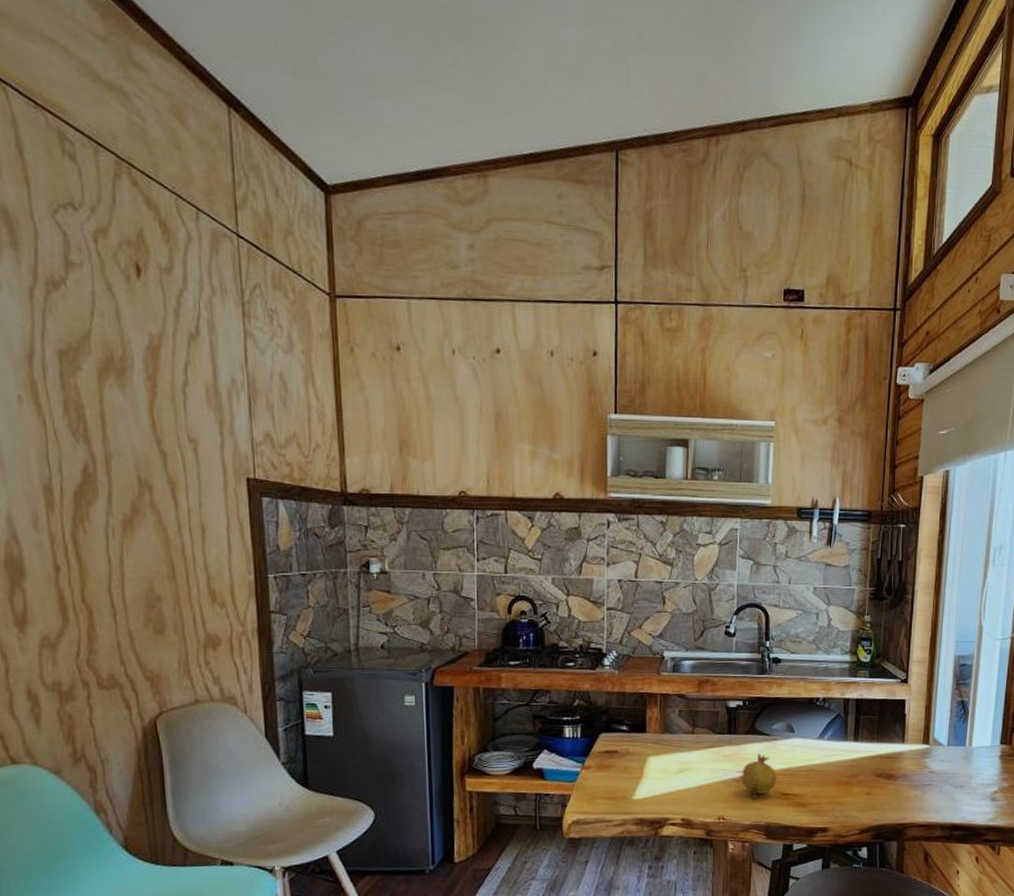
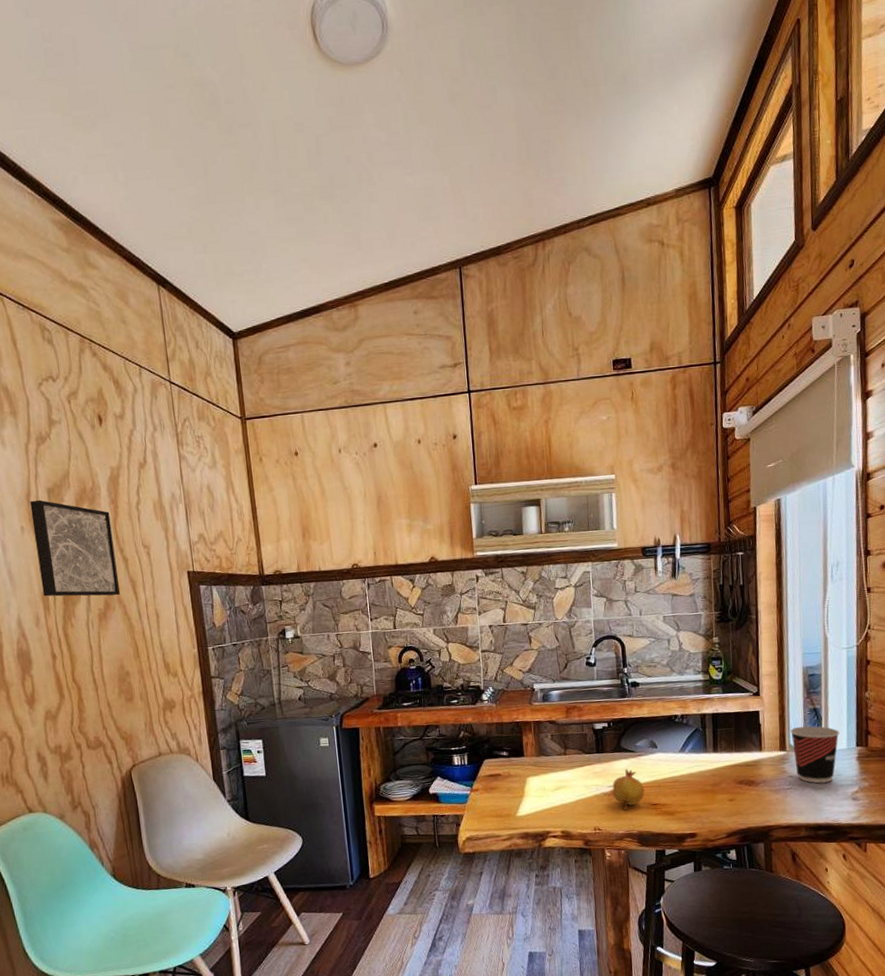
wall art: none [32,363,153,499] -> present [30,499,120,597]
cup: none [936,719,985,781] -> present [790,726,840,784]

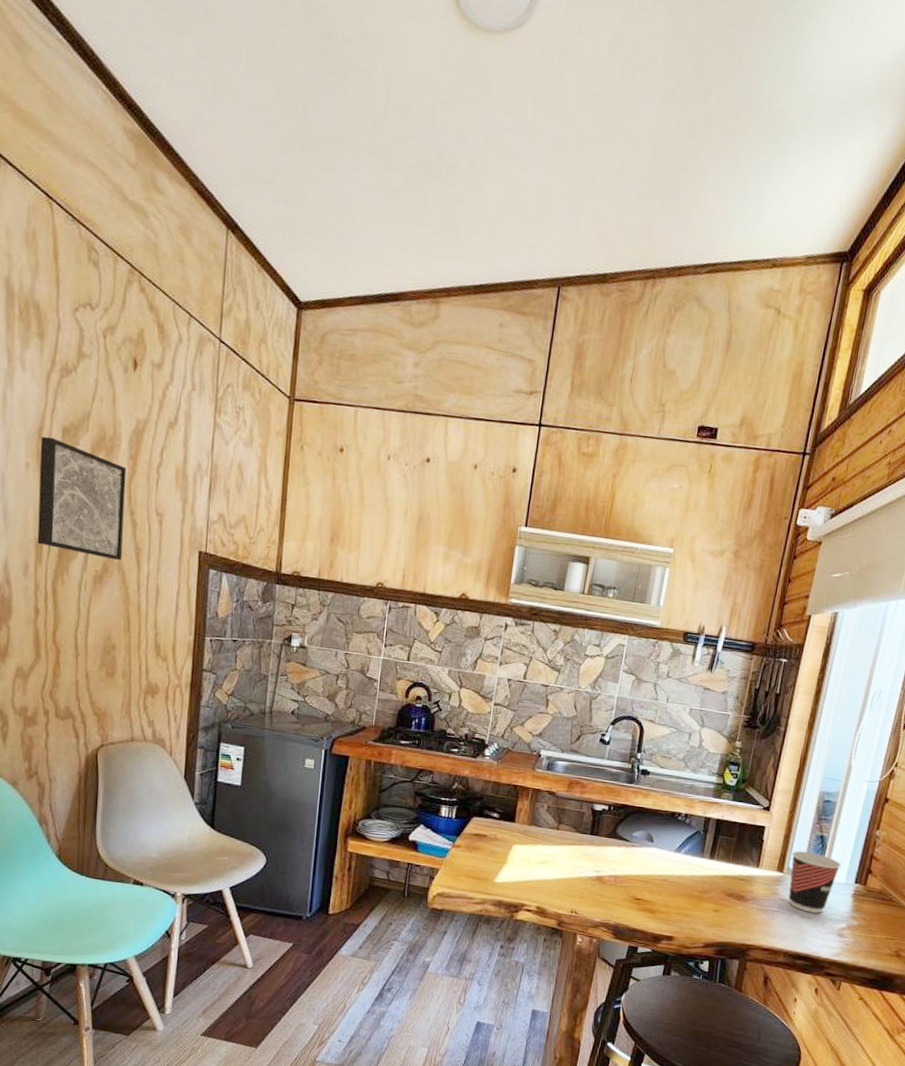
fruit: present [612,768,645,810] -> none [597,856,631,899]

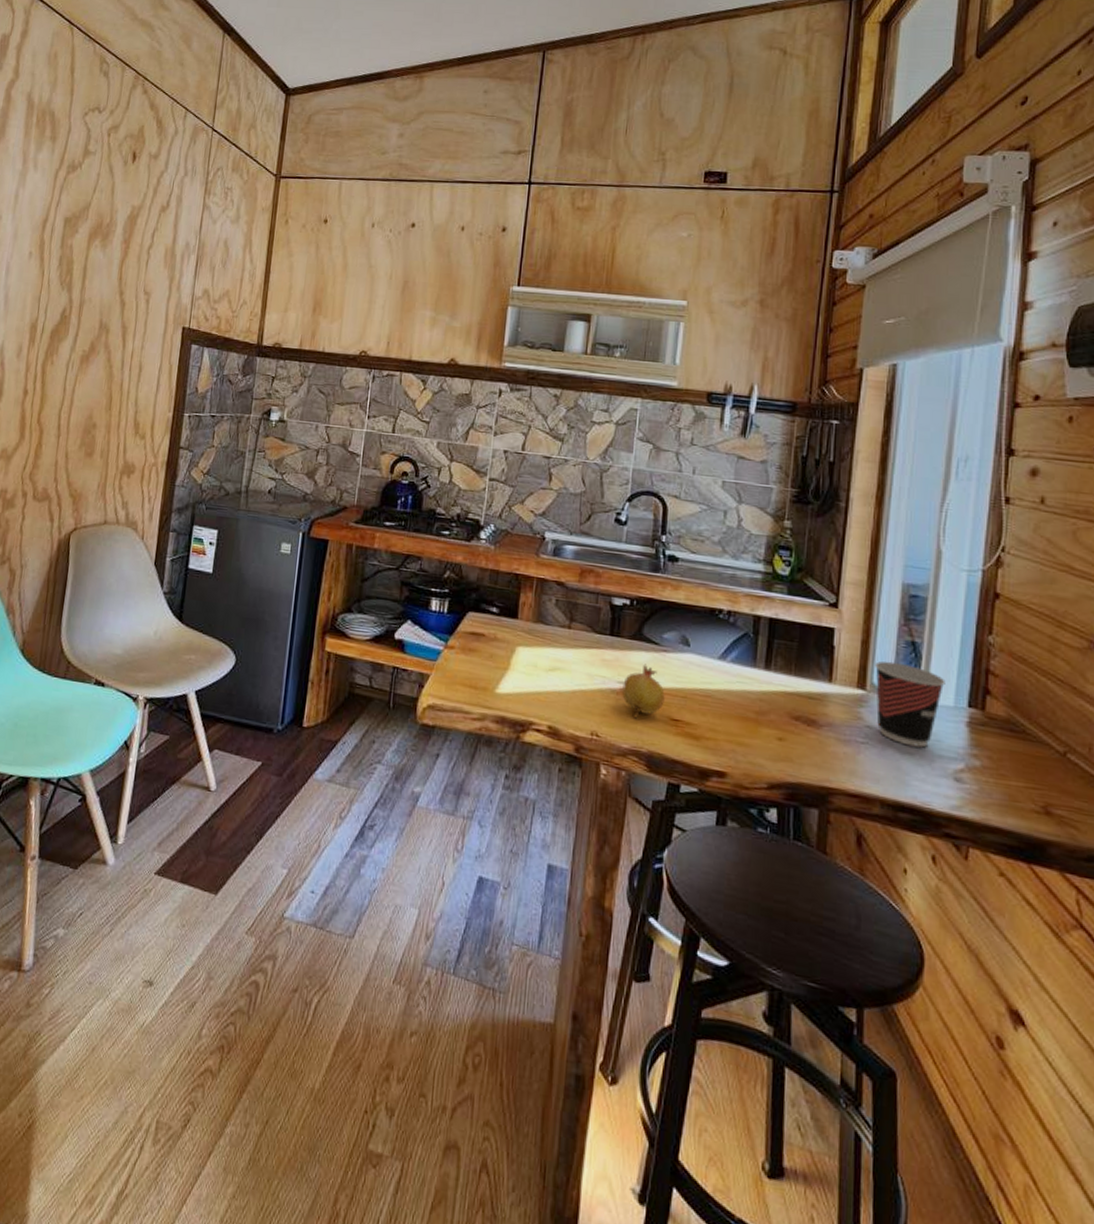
wall art: present [37,436,127,561] -> none [32,227,120,340]
fruit: none [597,856,631,899] -> present [622,664,665,719]

